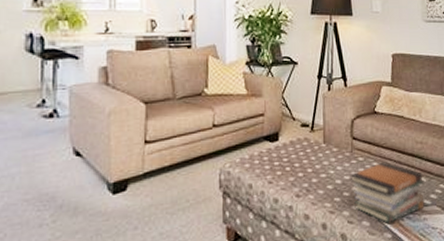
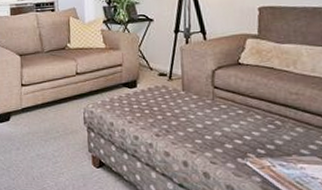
book stack: present [350,161,425,224] -> none [211,110,301,168]

